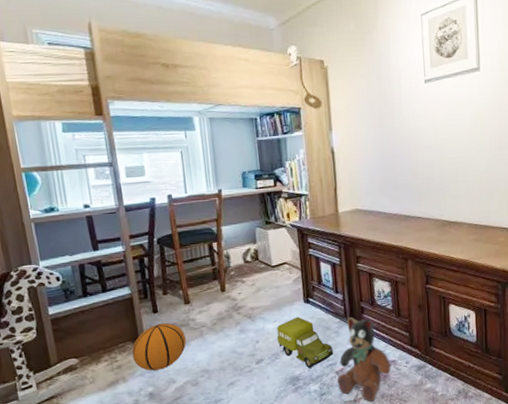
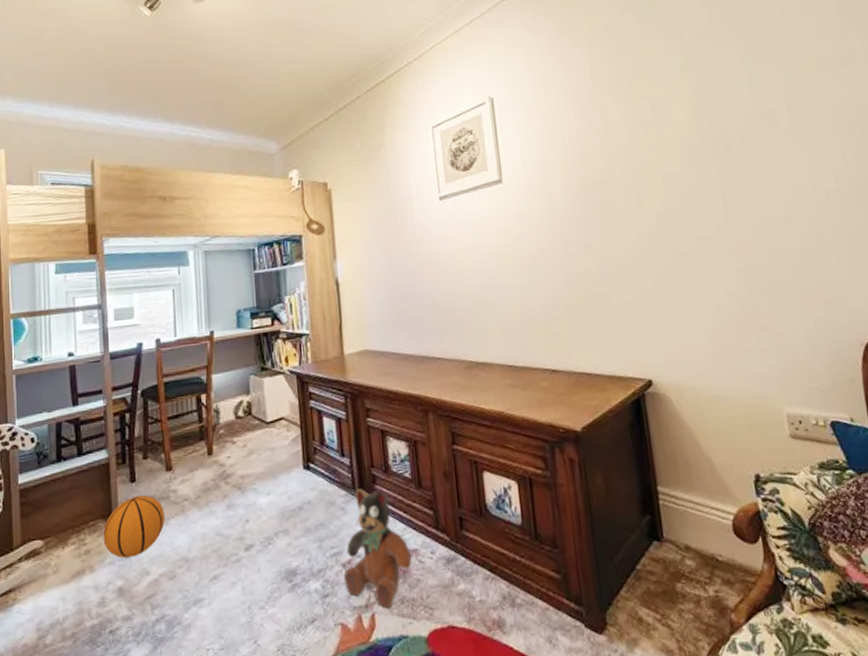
toy truck: present [276,316,333,369] -> none [270,487,339,559]

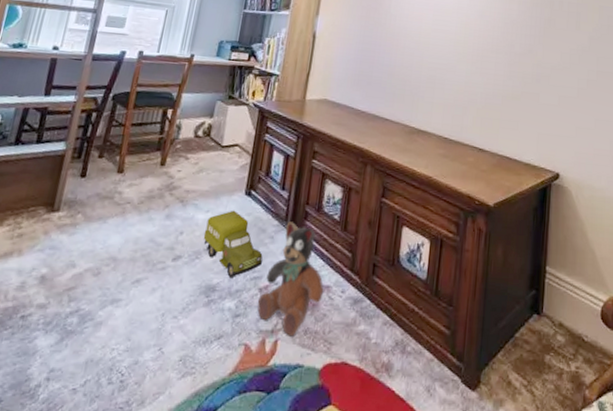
basketball: present [103,495,165,558] -> none [39,191,106,248]
toy truck: none [270,487,339,559] -> present [203,210,263,279]

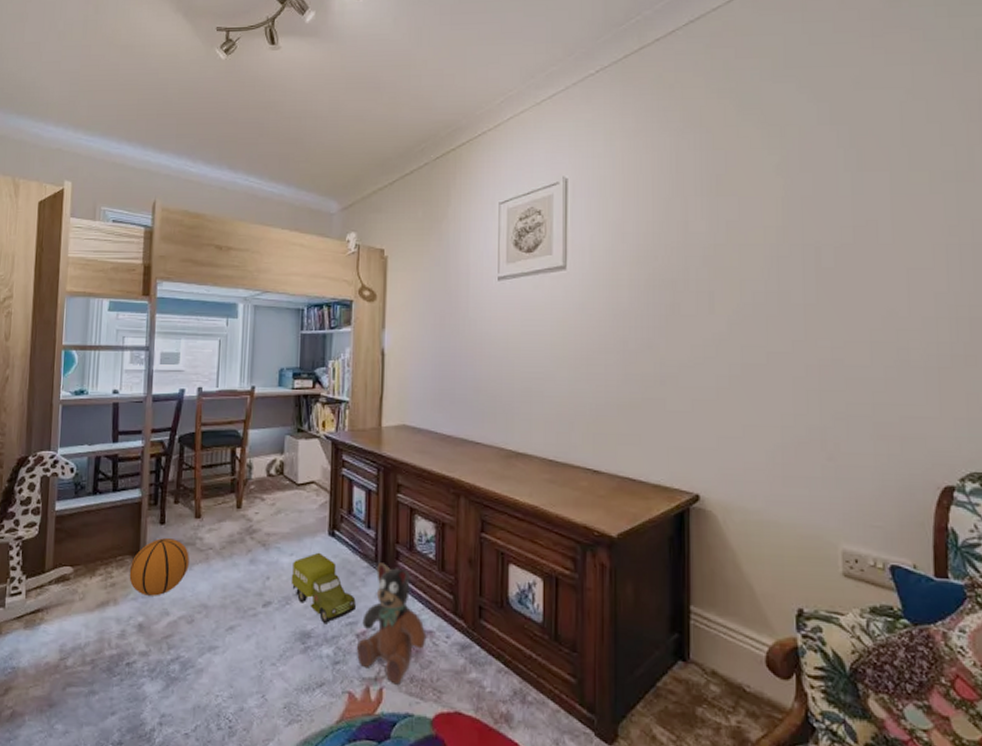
basketball: none [39,191,106,248] -> present [129,538,189,596]

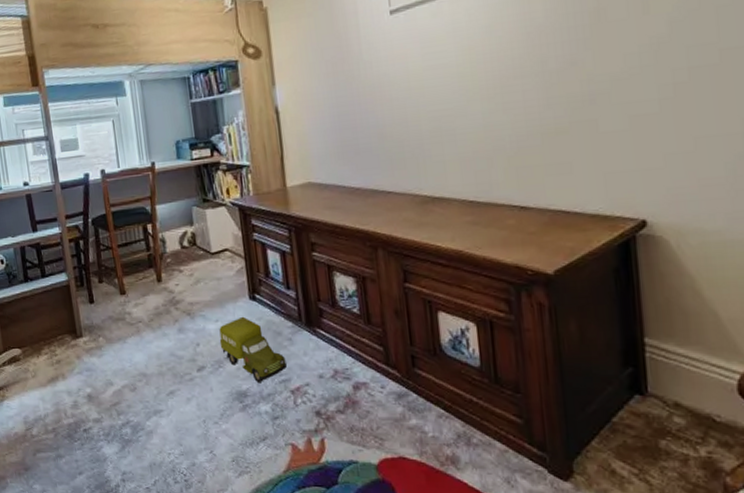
basketball: present [129,538,189,596] -> none [70,316,123,369]
stuffed animal: present [356,563,427,685] -> none [292,321,361,435]

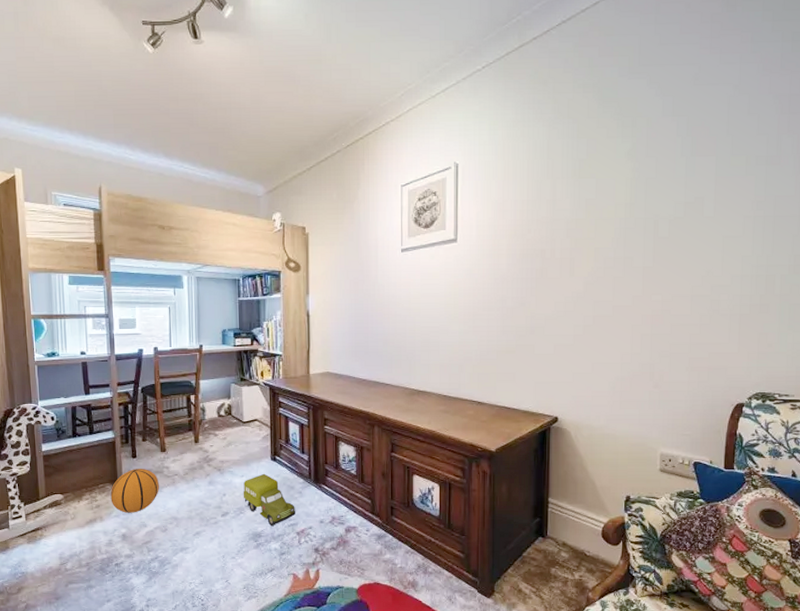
basketball: none [70,316,123,369] -> present [110,469,159,513]

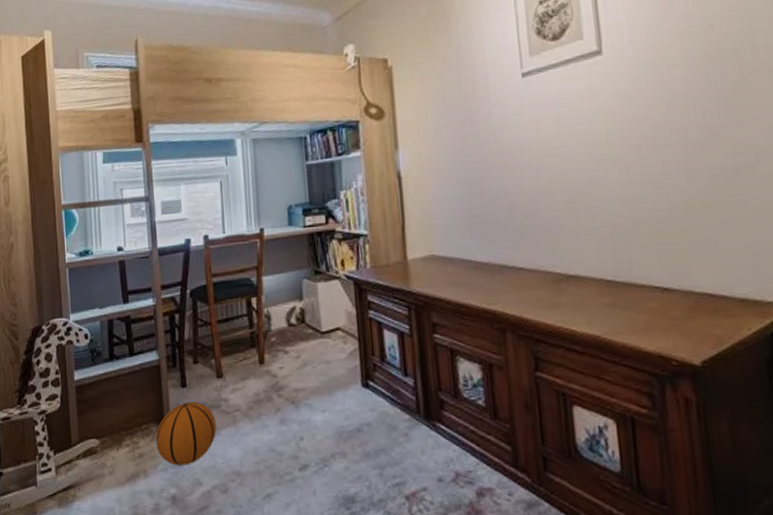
toy truck: present [243,473,295,527] -> none [326,406,402,487]

